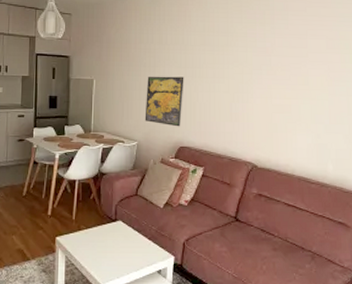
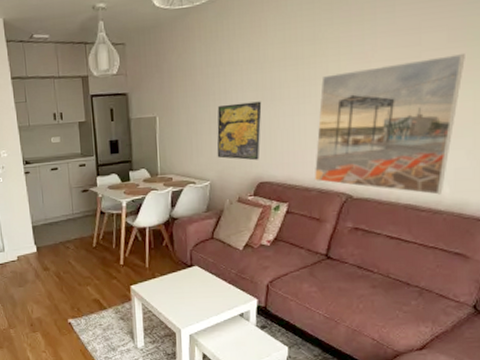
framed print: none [226,58,340,170] -> present [314,54,465,195]

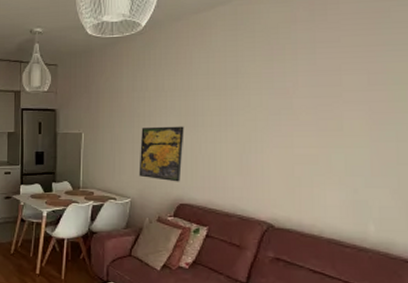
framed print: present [314,54,465,195] -> none [234,97,386,232]

